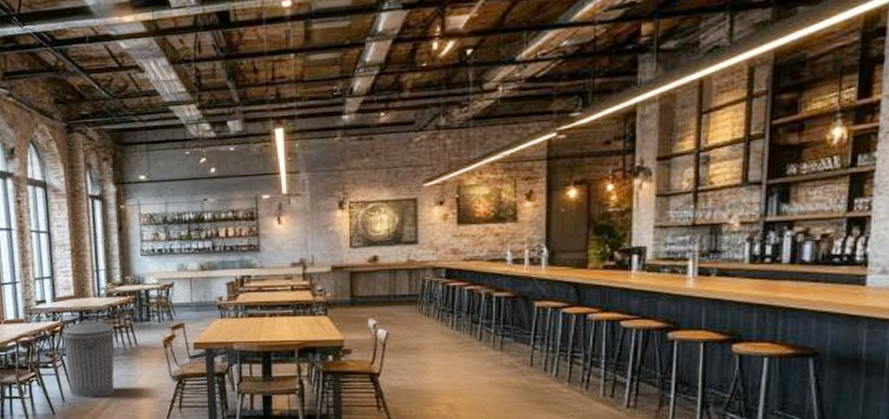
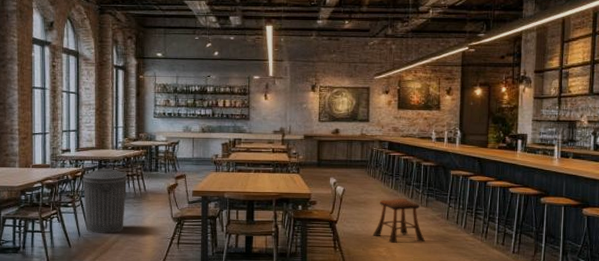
stool: none [428,341,500,398] -> present [372,199,425,243]

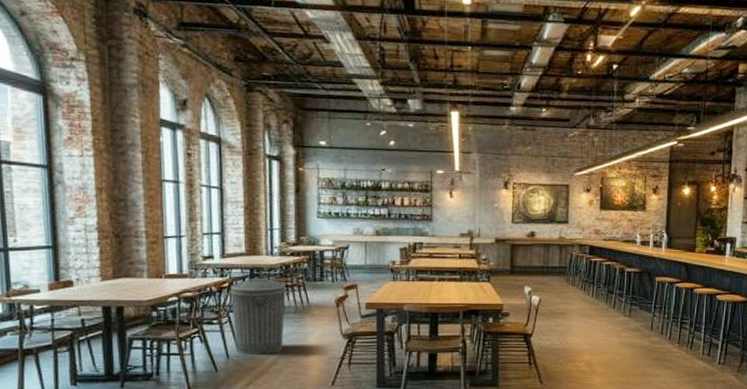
stool: present [372,199,425,243] -> none [571,308,627,356]

